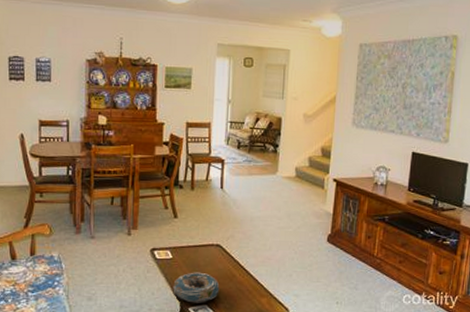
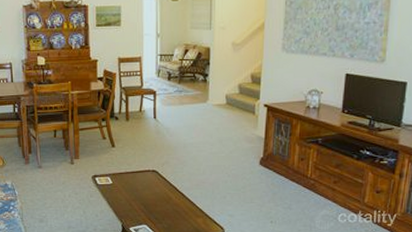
decorative bowl: present [173,272,220,303] -> none [114,196,157,224]

